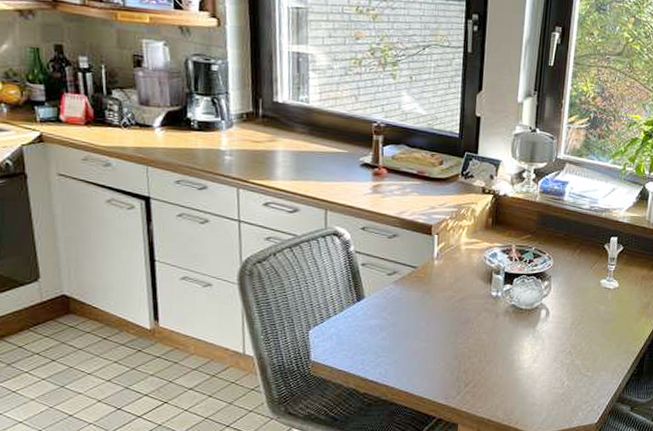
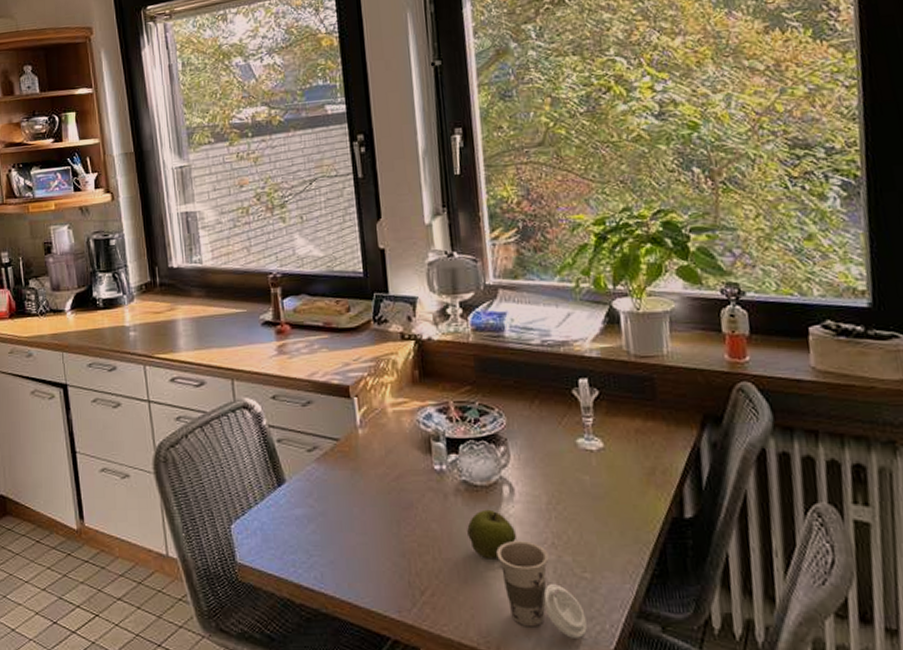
apple: none [509,326,545,362] -> present [467,509,516,559]
cup: none [528,349,583,416] -> present [496,540,587,640]

